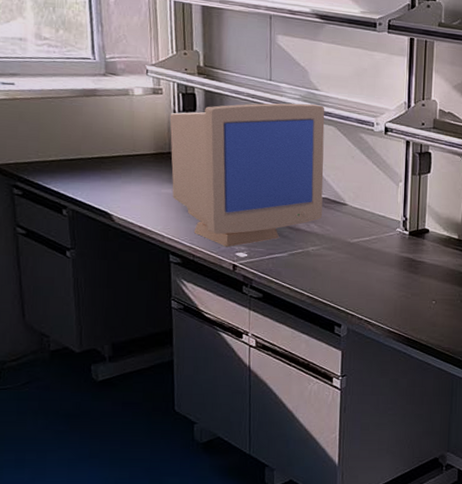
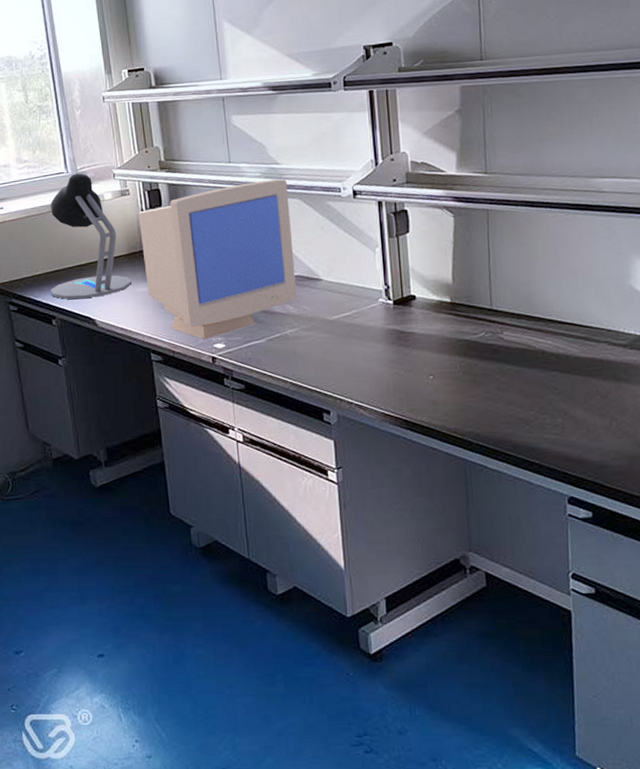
desk lamp: none [64,62,156,193] -> present [51,173,131,299]

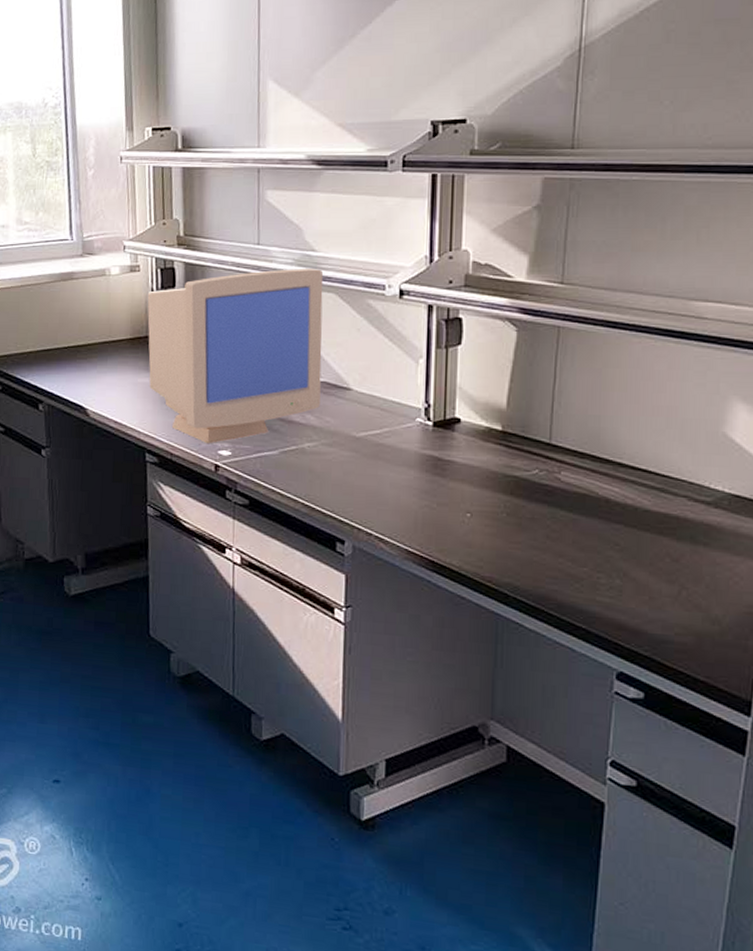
desk lamp: present [51,173,131,299] -> none [41,242,132,385]

